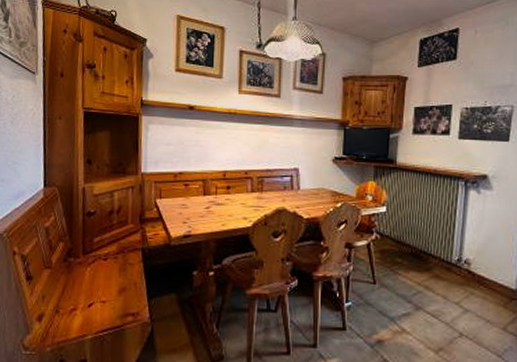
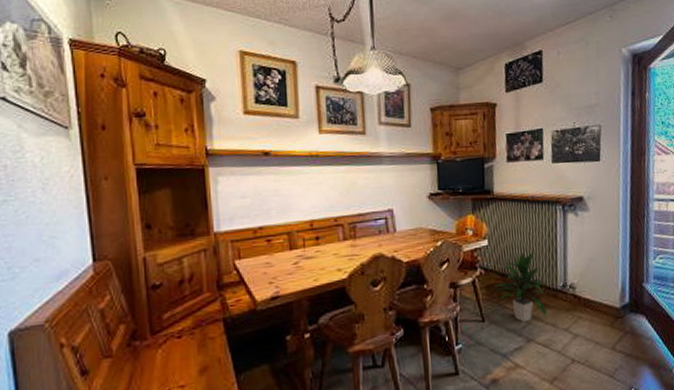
indoor plant: none [389,222,442,290] -> present [494,251,547,322]

